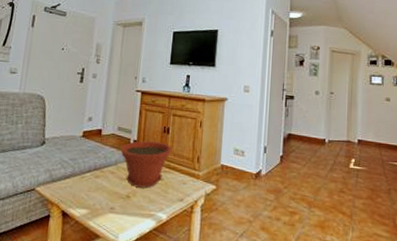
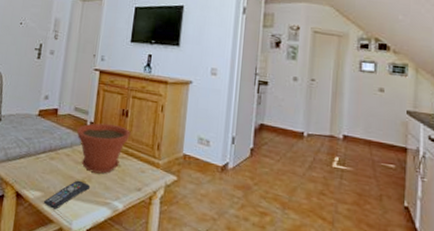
remote control: none [89,195,136,225] -> present [43,180,91,210]

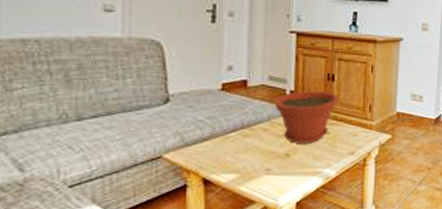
remote control: present [43,180,91,210] -> none [240,154,297,189]

